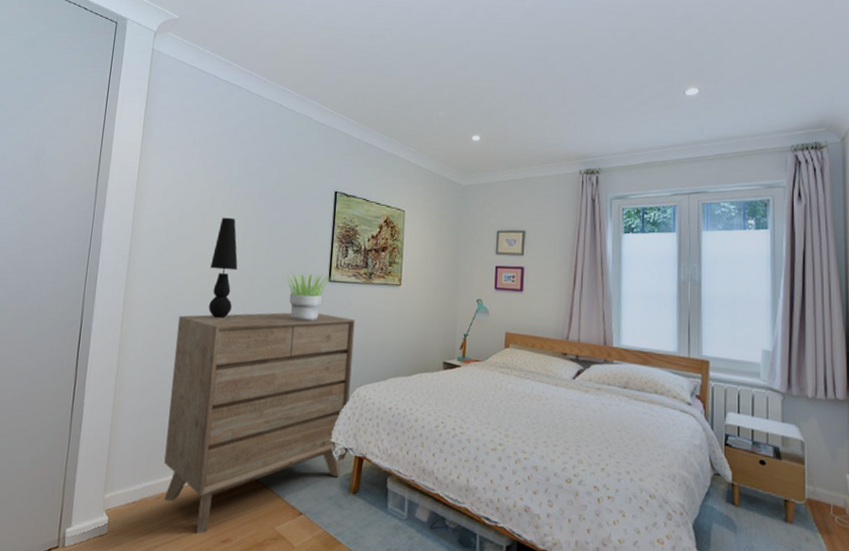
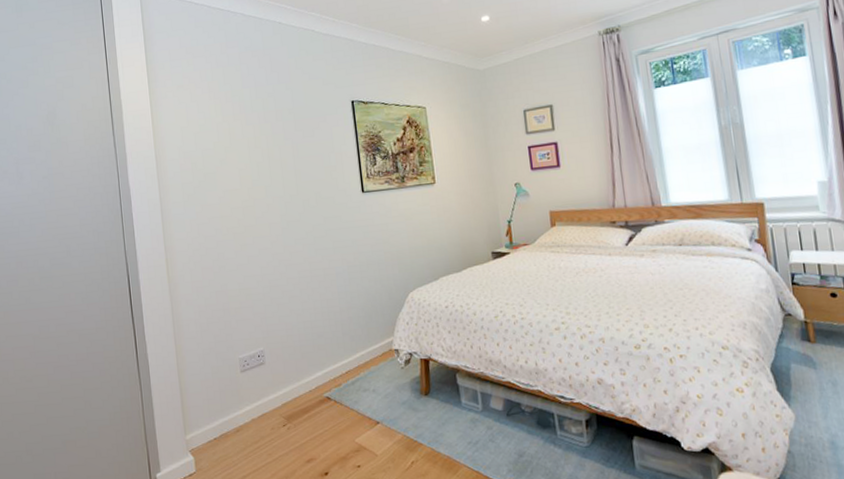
dresser: present [164,312,355,534] -> none [221,225,409,458]
table lamp: present [208,217,238,319] -> none [241,146,272,250]
potted plant: present [284,272,333,321] -> none [316,187,366,237]

